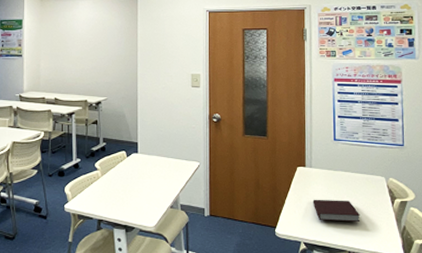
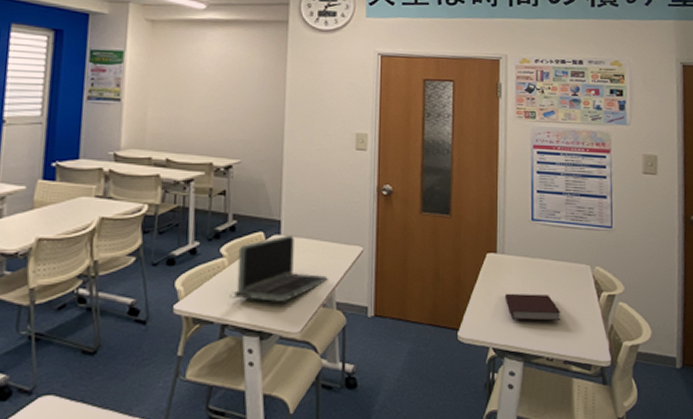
laptop: none [103,154,174,204] -> present [229,236,328,302]

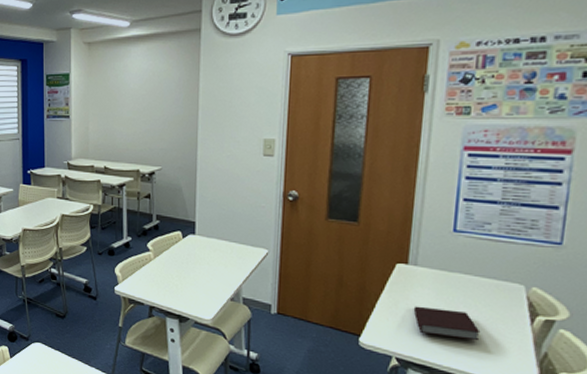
laptop: present [229,236,328,302] -> none [155,235,236,293]

